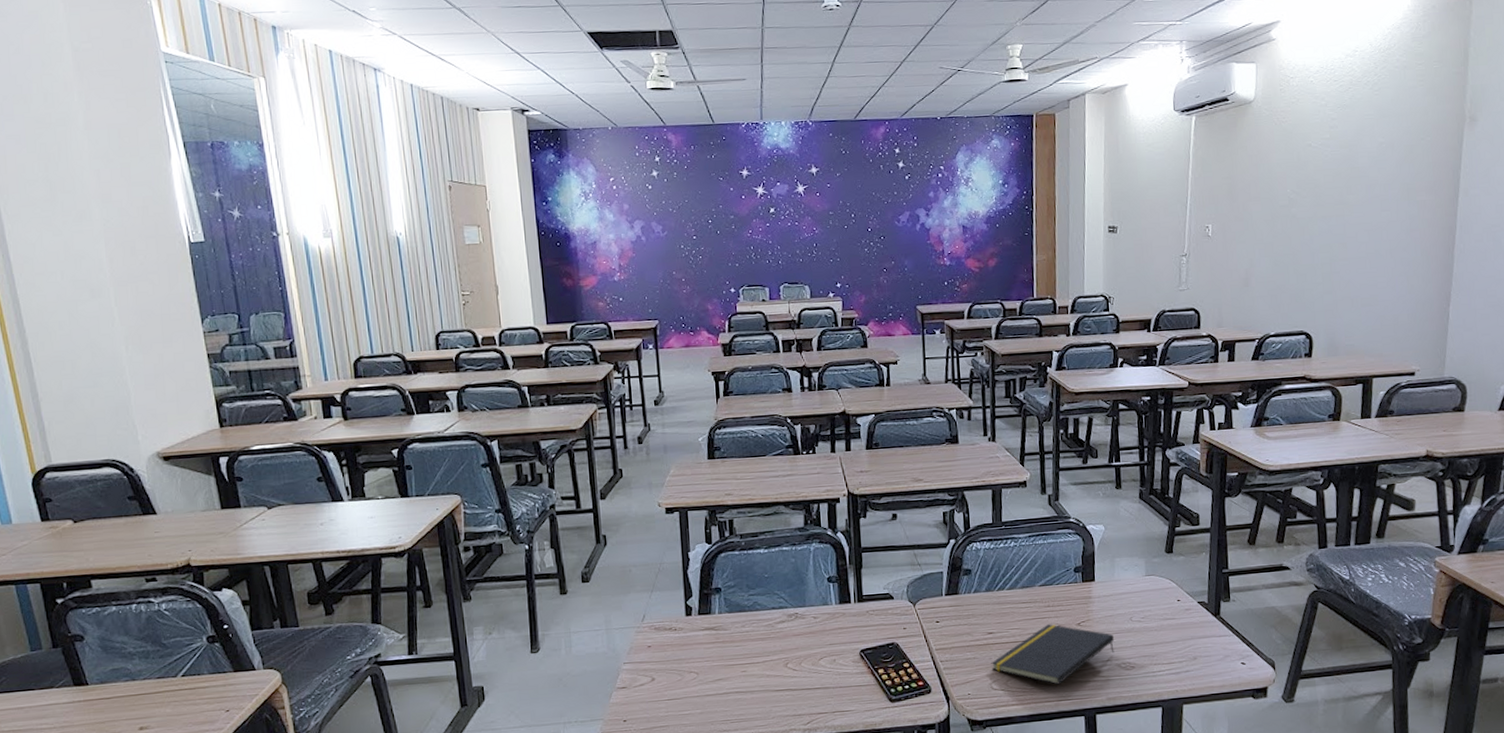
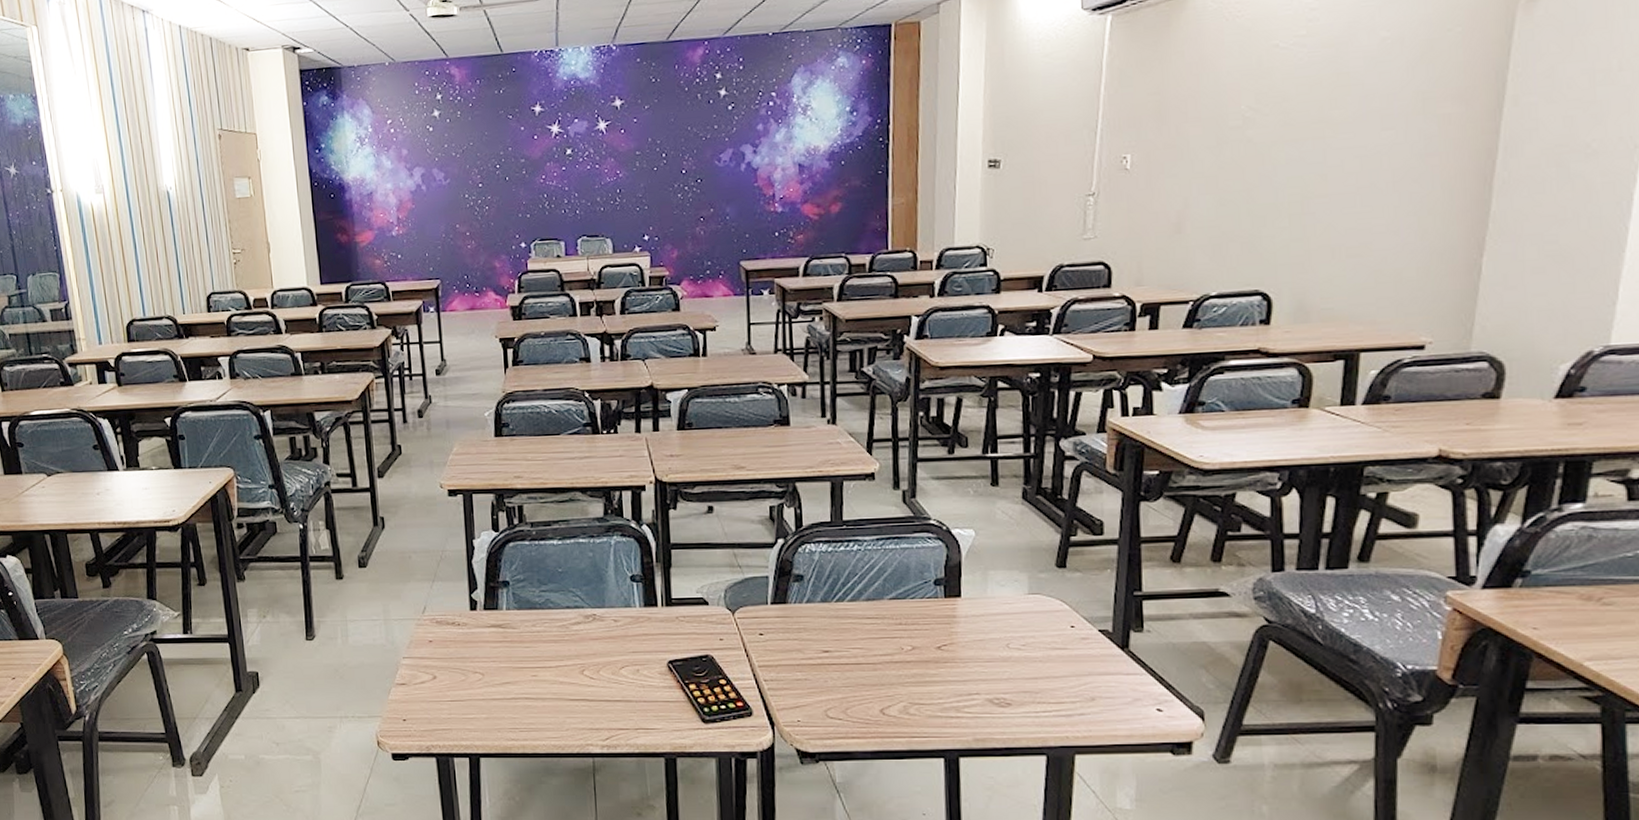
notepad: present [991,624,1115,685] -> none [826,645,986,718]

